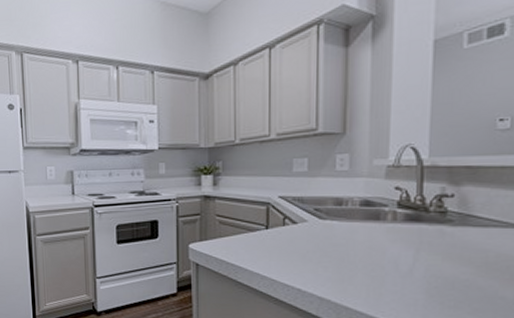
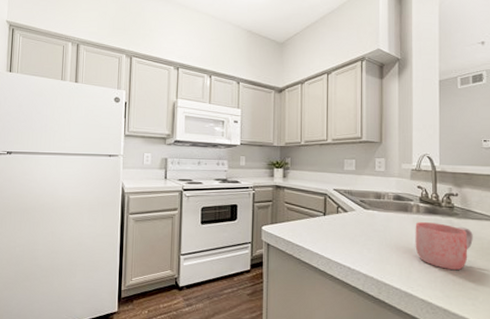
mug: none [389,233,474,290] -> present [415,222,473,270]

